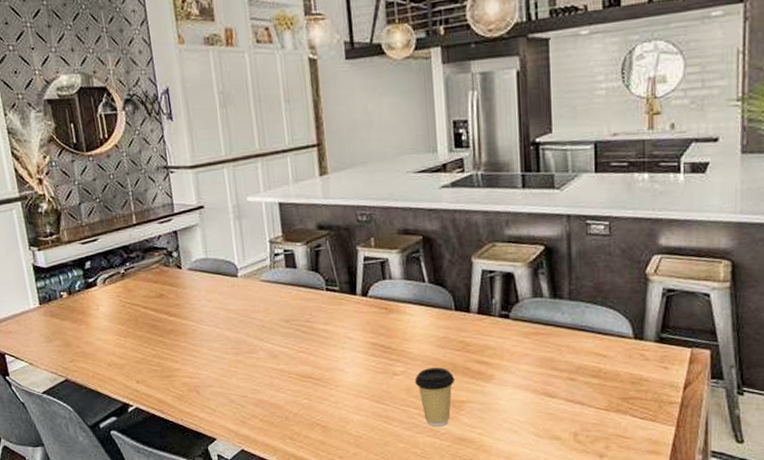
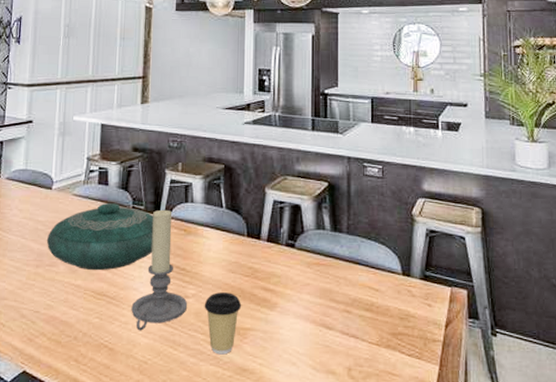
decorative bowl: none [241,285,354,355] -> present [46,202,154,271]
candle holder: none [339,288,398,409] -> present [131,209,188,331]

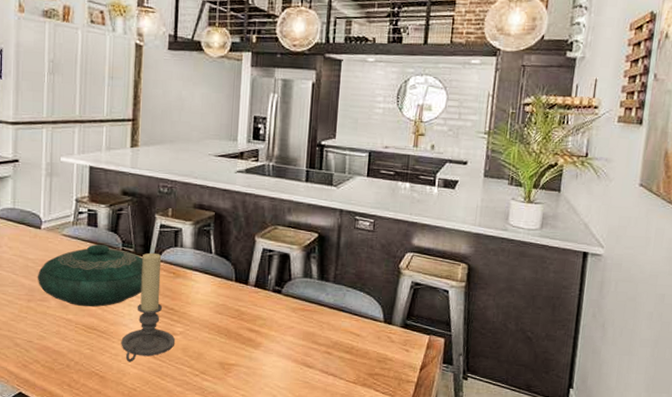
coffee cup: present [204,292,242,355] -> none [191,331,228,386]

